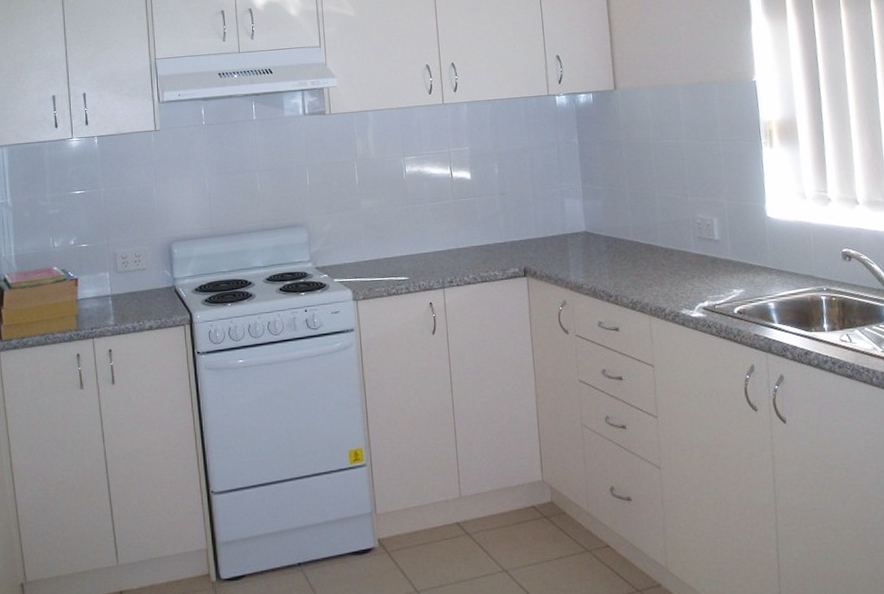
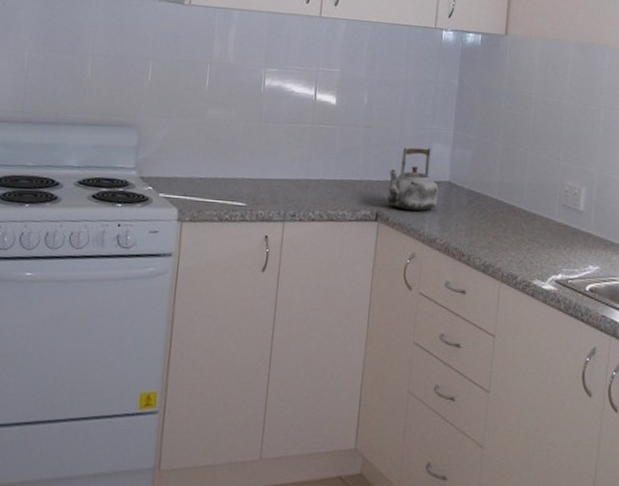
kettle: none [529,203,578,263] -> present [387,147,439,212]

